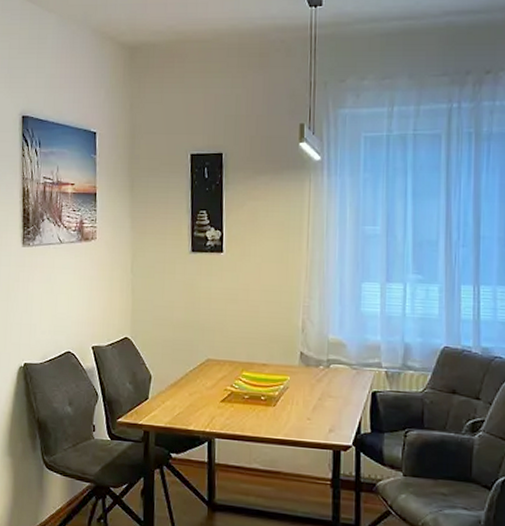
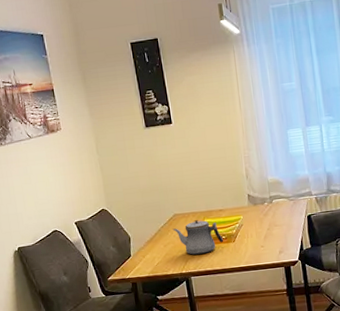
teapot: none [202,371,261,414] -> present [172,220,223,255]

